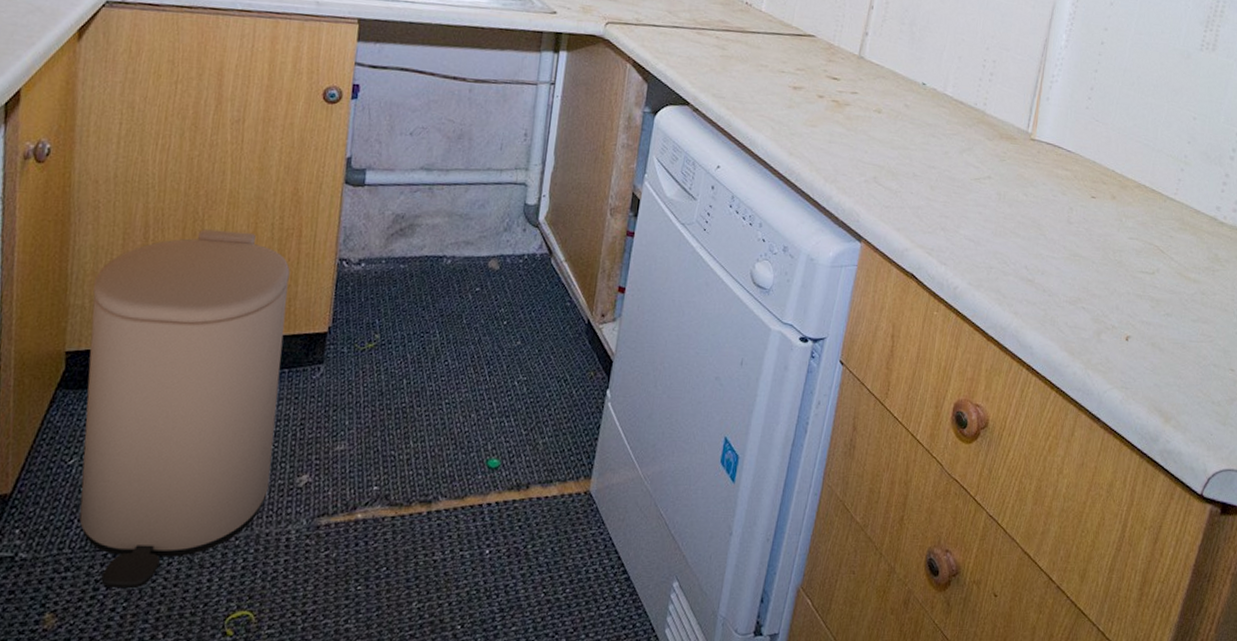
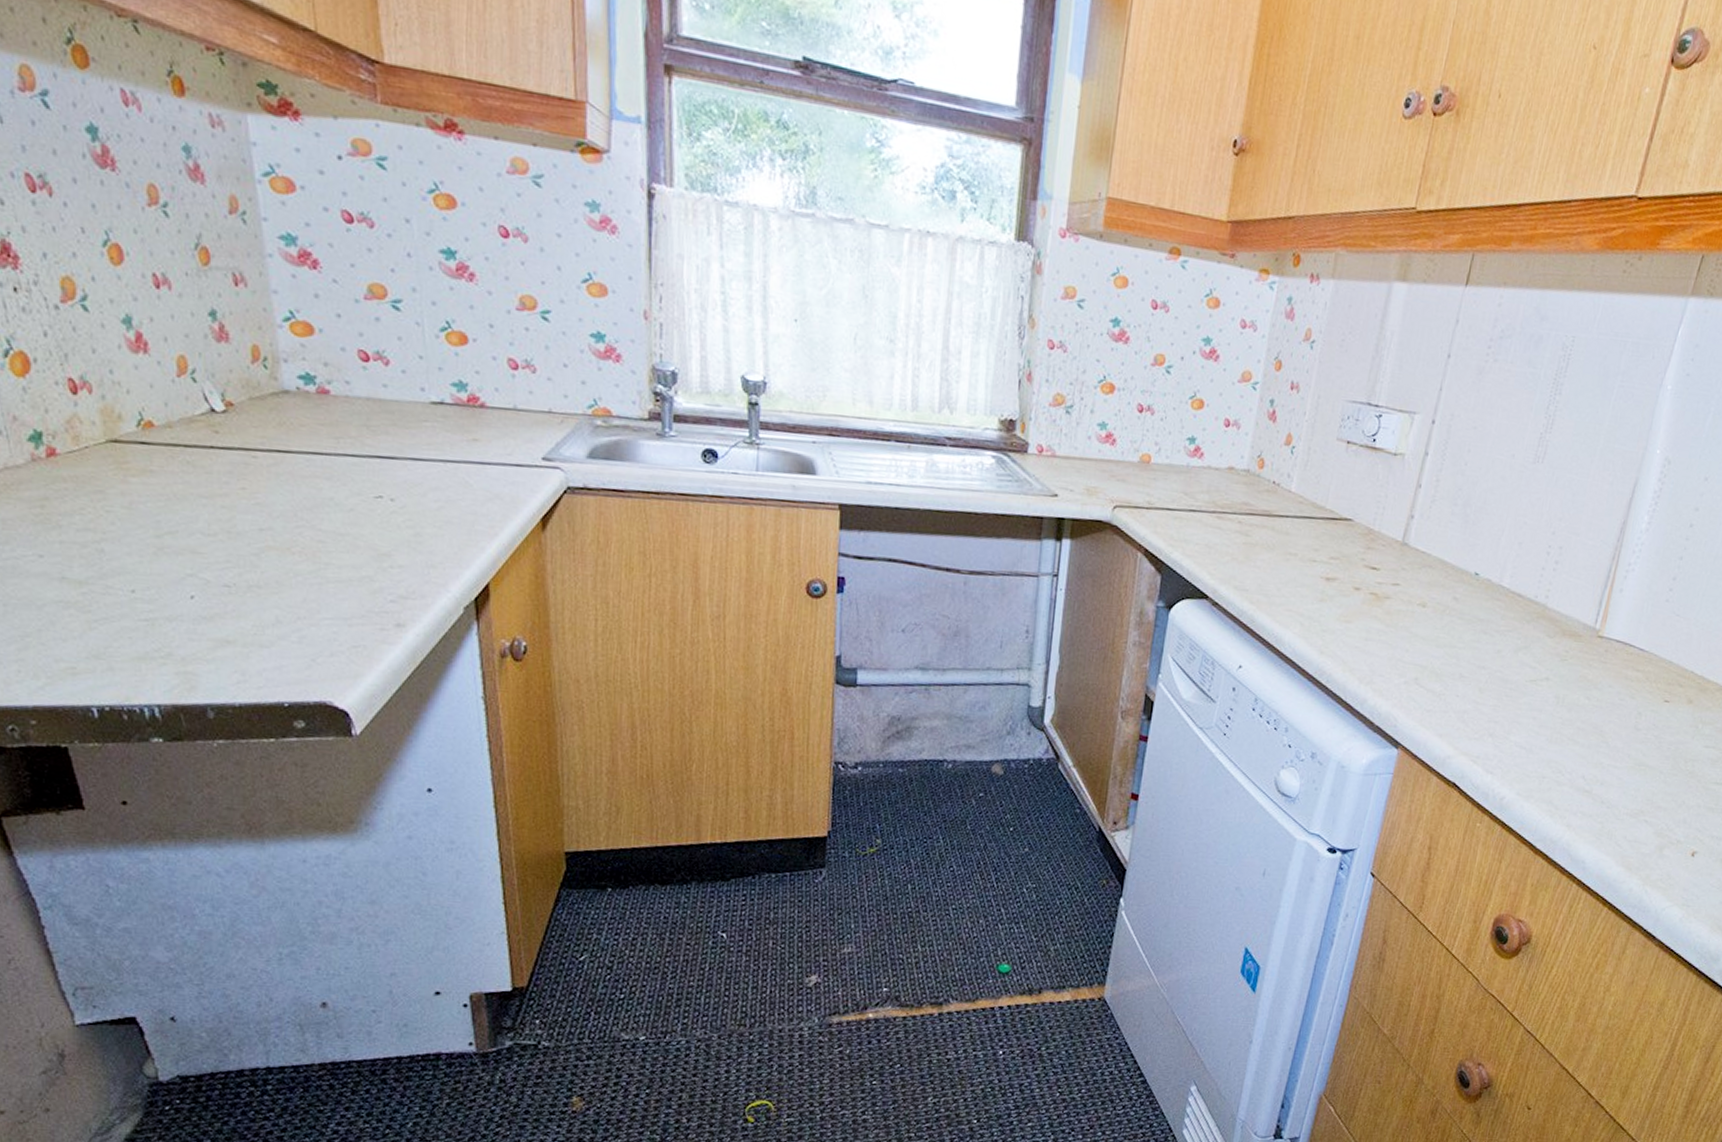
pedal bin: present [79,229,290,589] -> none [585,730,784,1077]

